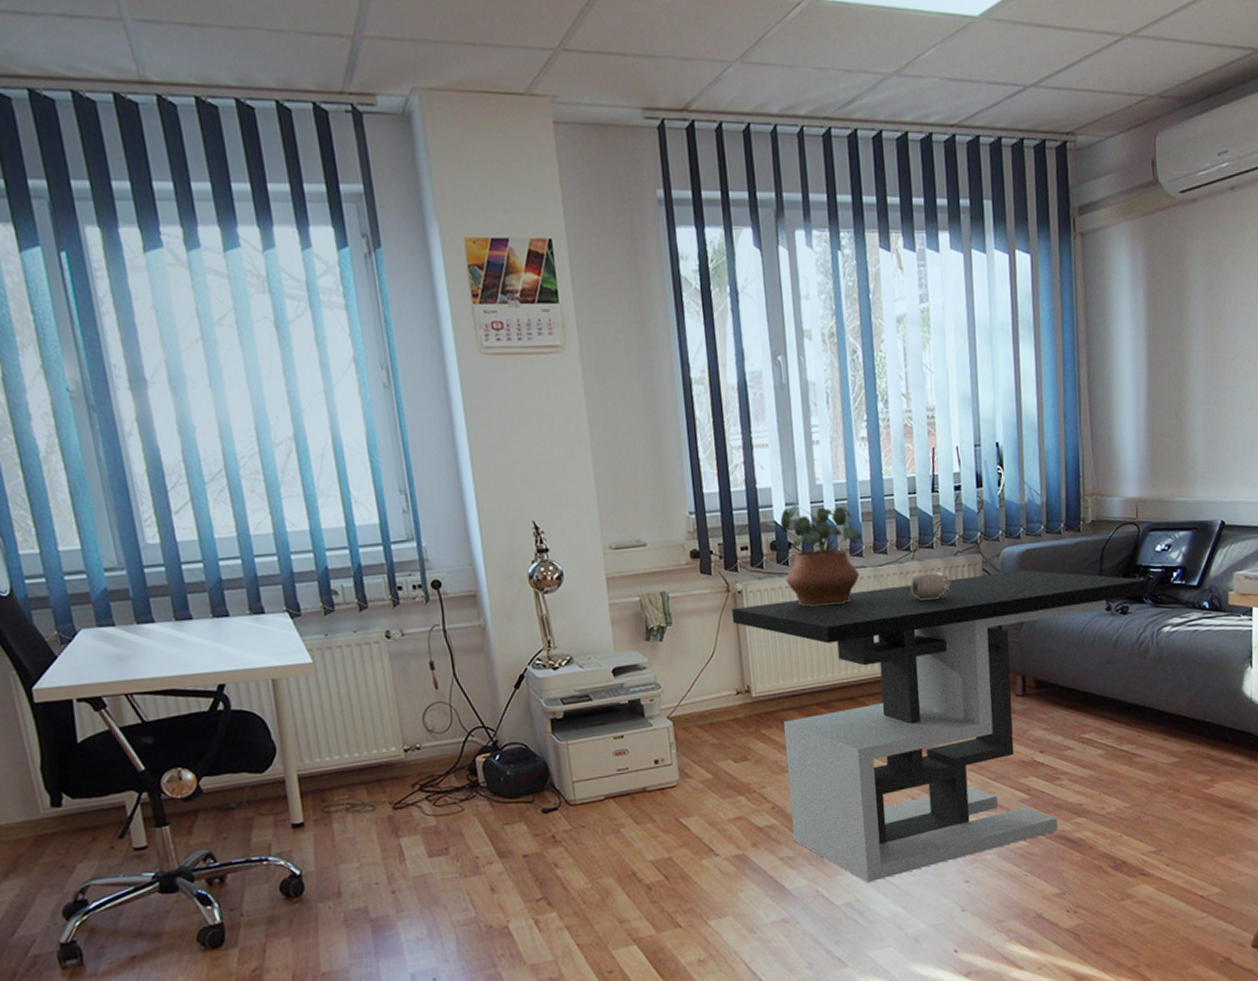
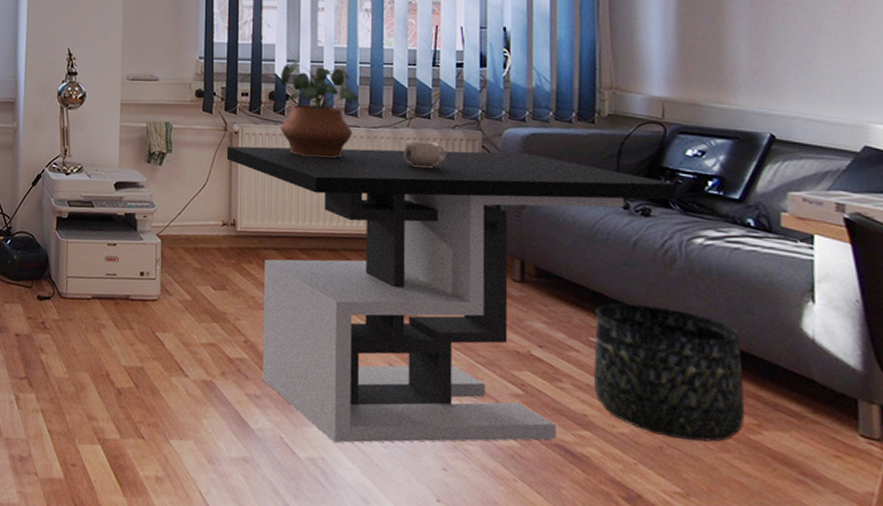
basket: none [1085,694,1202,807] -> present [593,302,746,442]

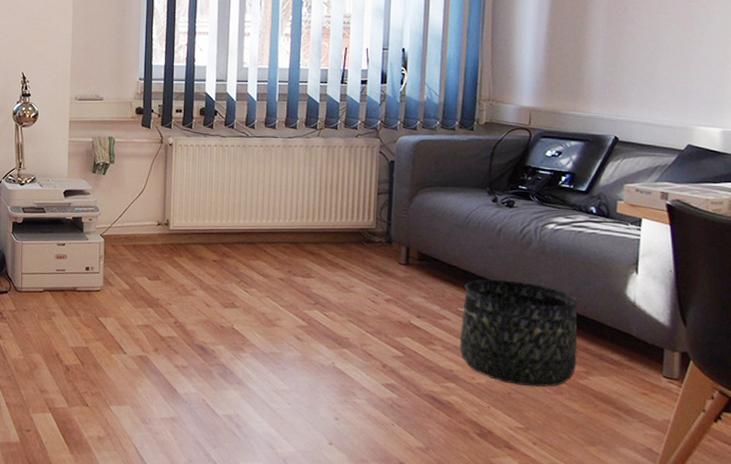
coffee table: present [226,146,678,443] -> none [162,156,537,402]
potted plant: present [280,61,358,158] -> none [209,80,277,165]
mug: present [404,141,445,169] -> none [314,149,349,172]

